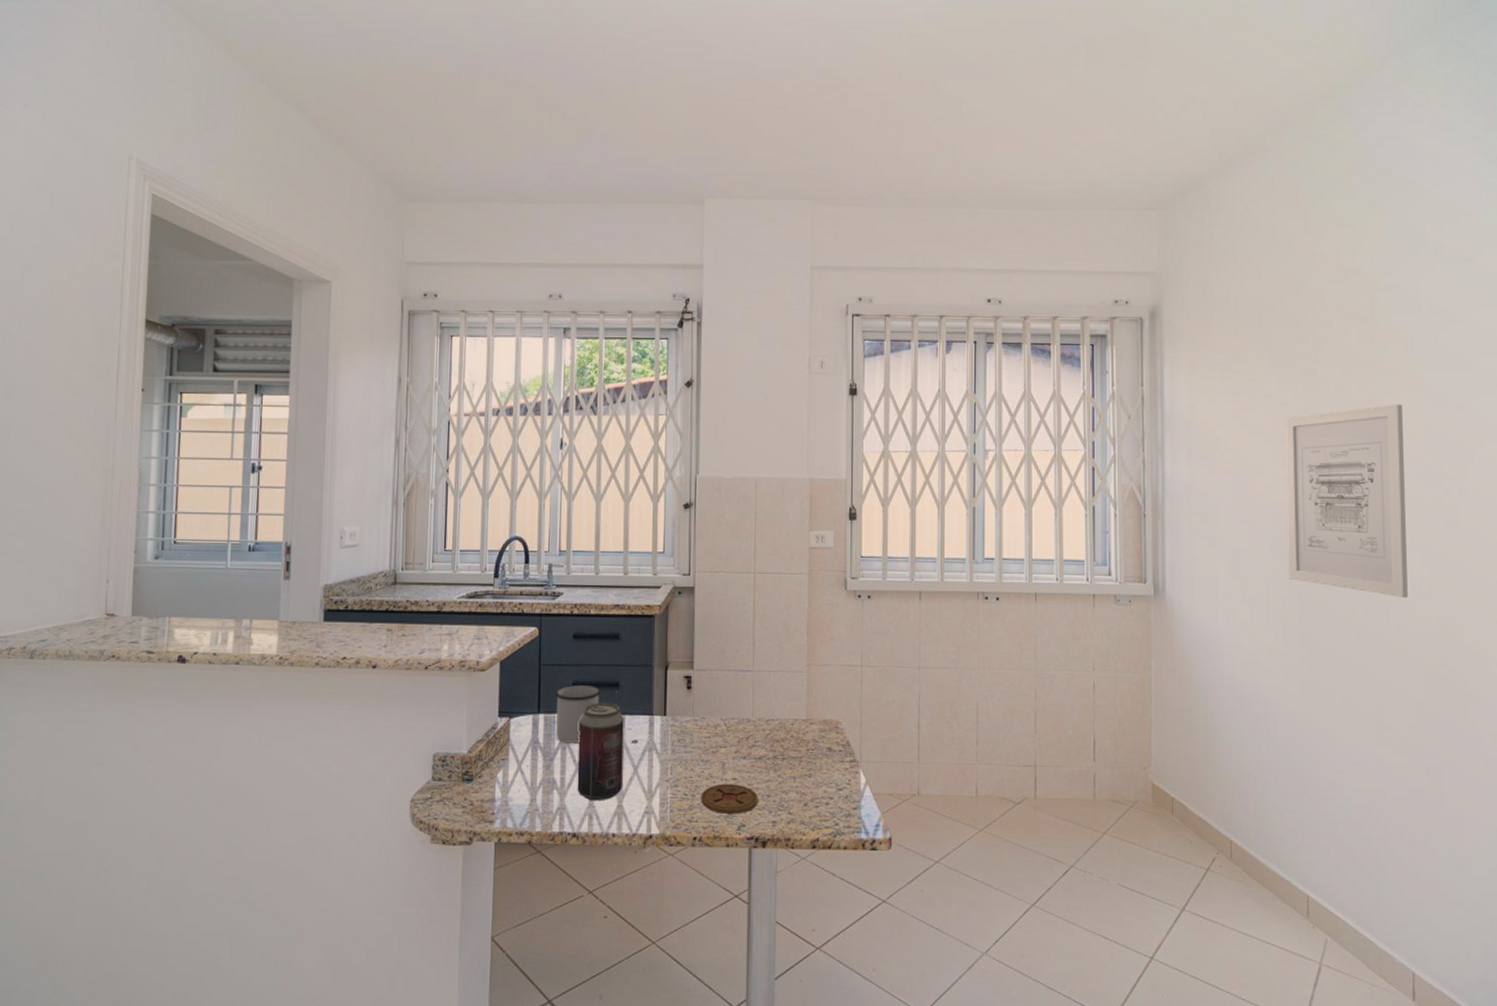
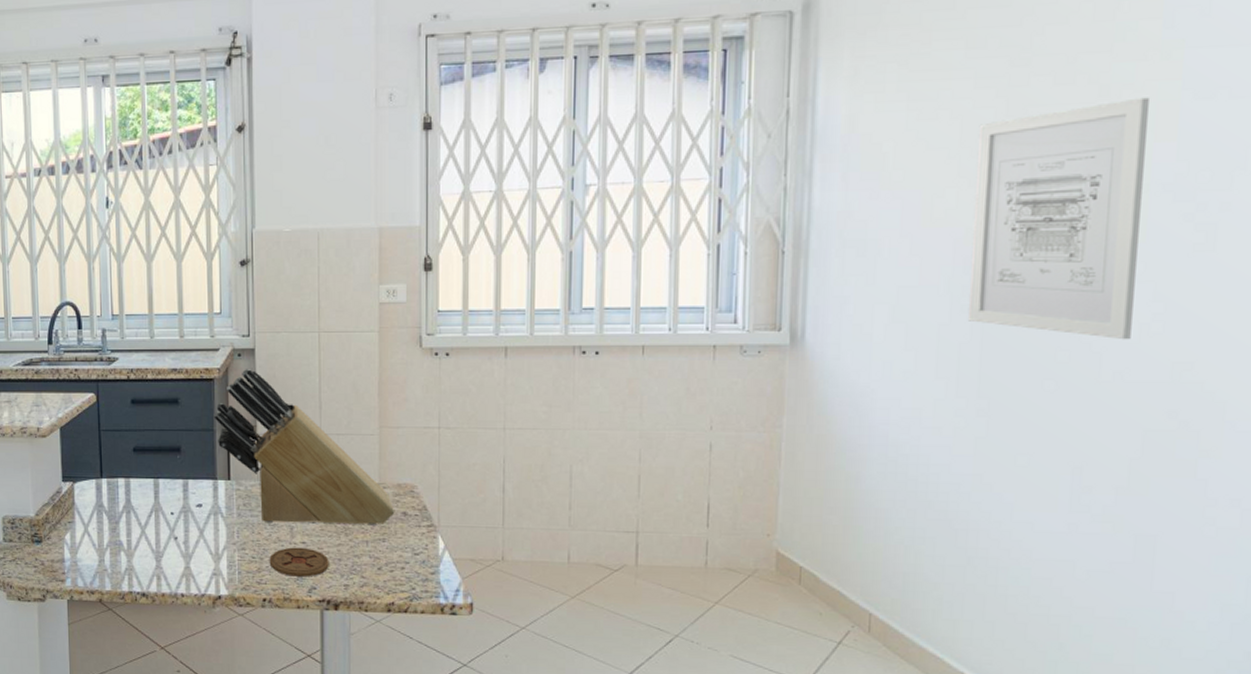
mug: present [555,684,601,744] -> none [116,449,163,507]
beverage can: present [577,702,624,801] -> none [142,467,189,563]
knife block: none [653,605,821,761] -> present [213,368,395,526]

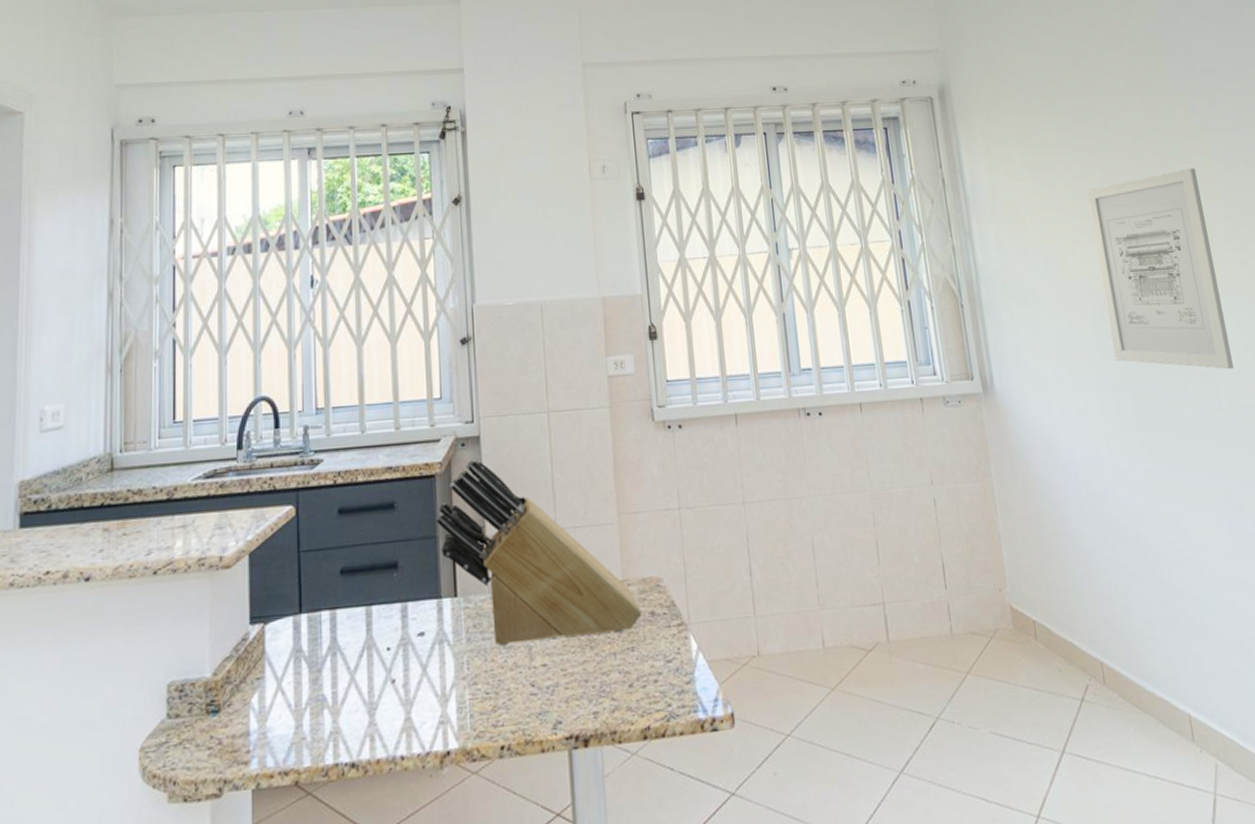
coaster: present [269,547,329,577] -> none [506,671,575,711]

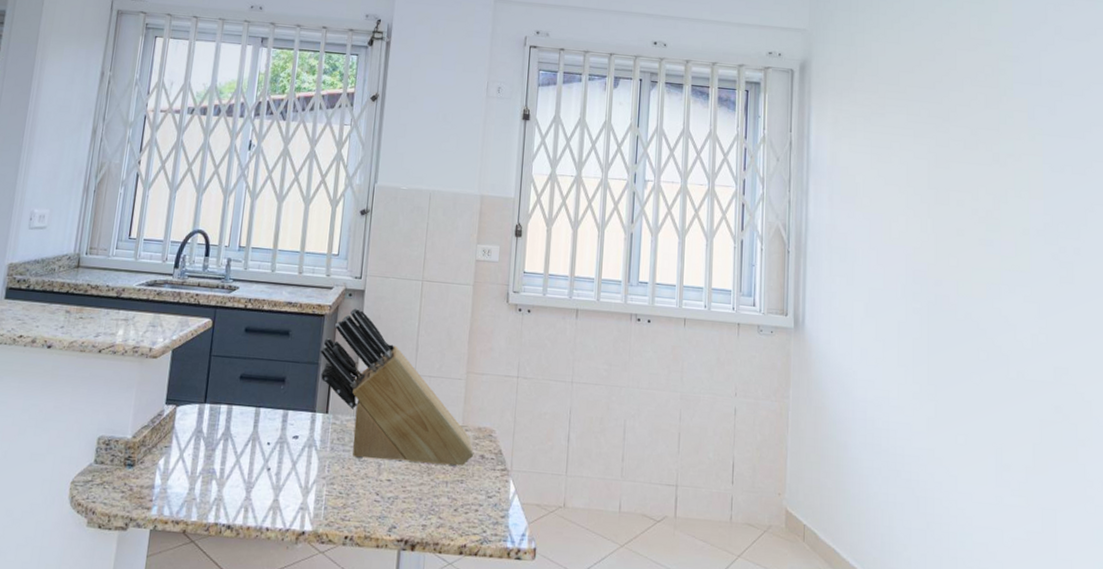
wall art: present [1086,168,1234,370] -> none [918,165,1026,347]

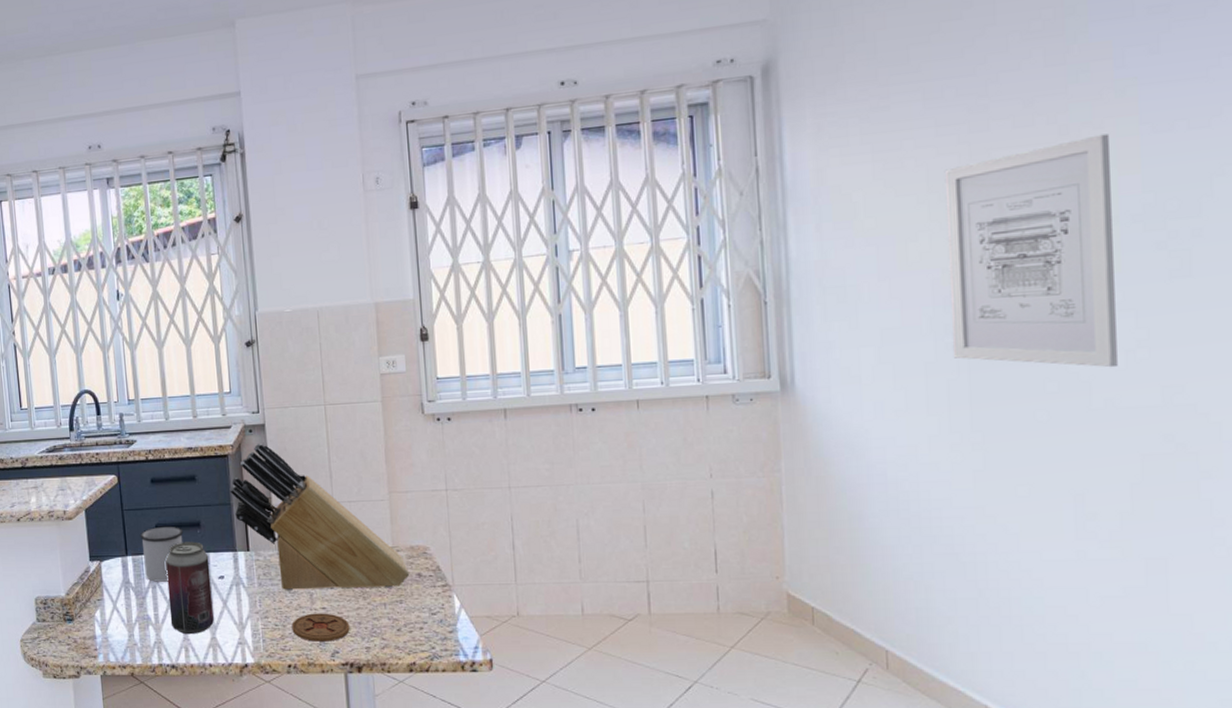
mug: none [220,376,267,436] -> present [140,526,184,582]
beverage can: none [235,396,287,494] -> present [165,541,214,635]
coaster: none [355,484,411,516] -> present [291,613,350,642]
wall art: none [918,165,1026,347] -> present [944,133,1118,368]

